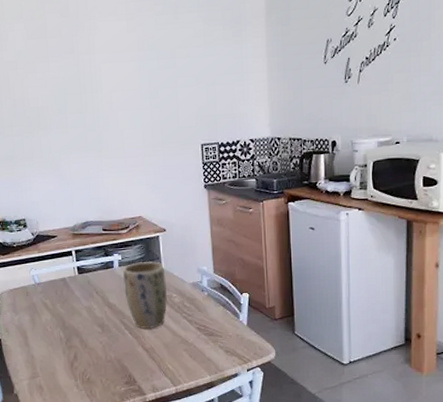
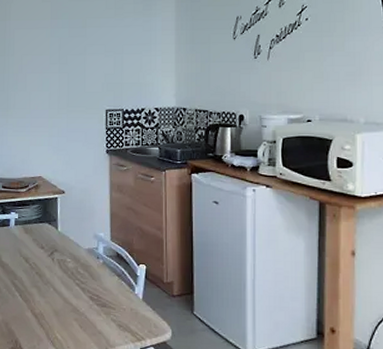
plant pot: present [122,261,167,329] -> none [17,222,62,293]

